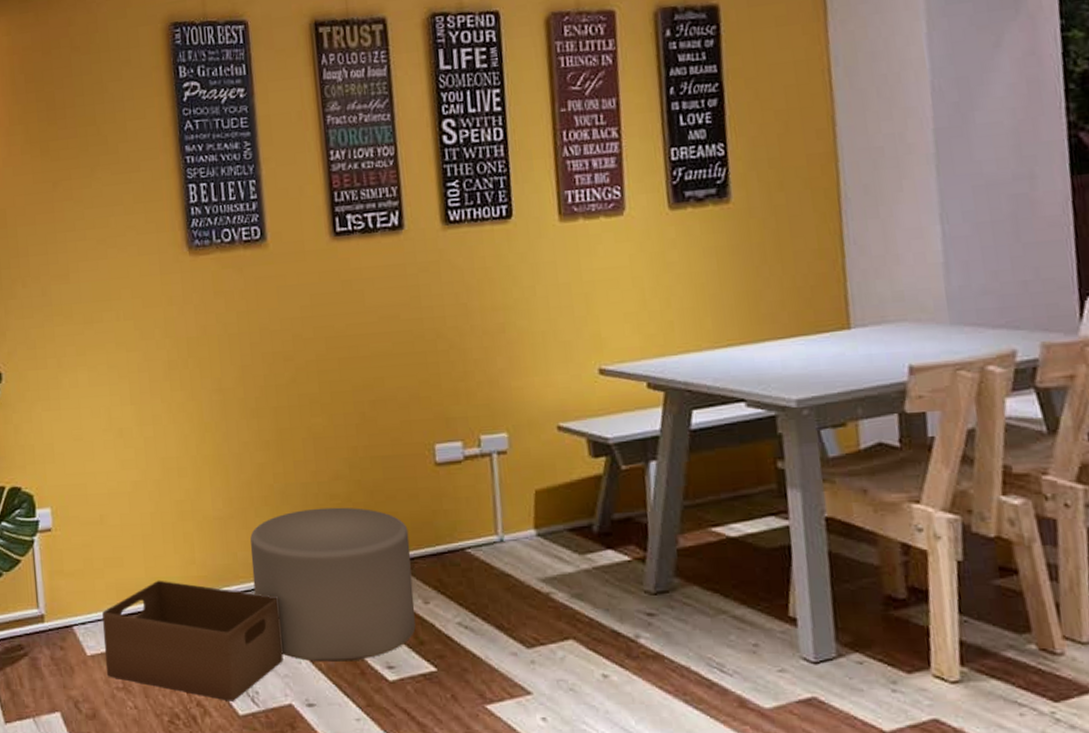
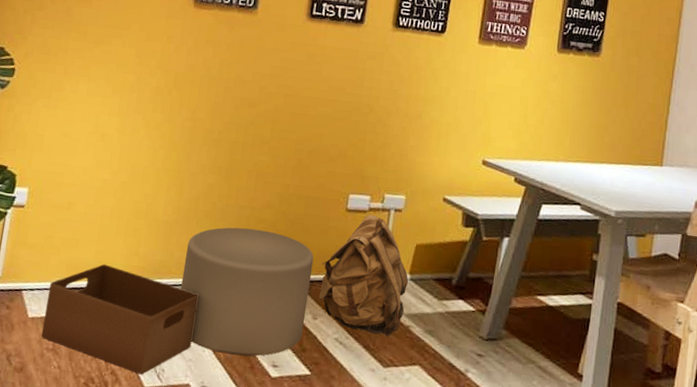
backpack: none [420,463,539,611] -> present [319,214,409,337]

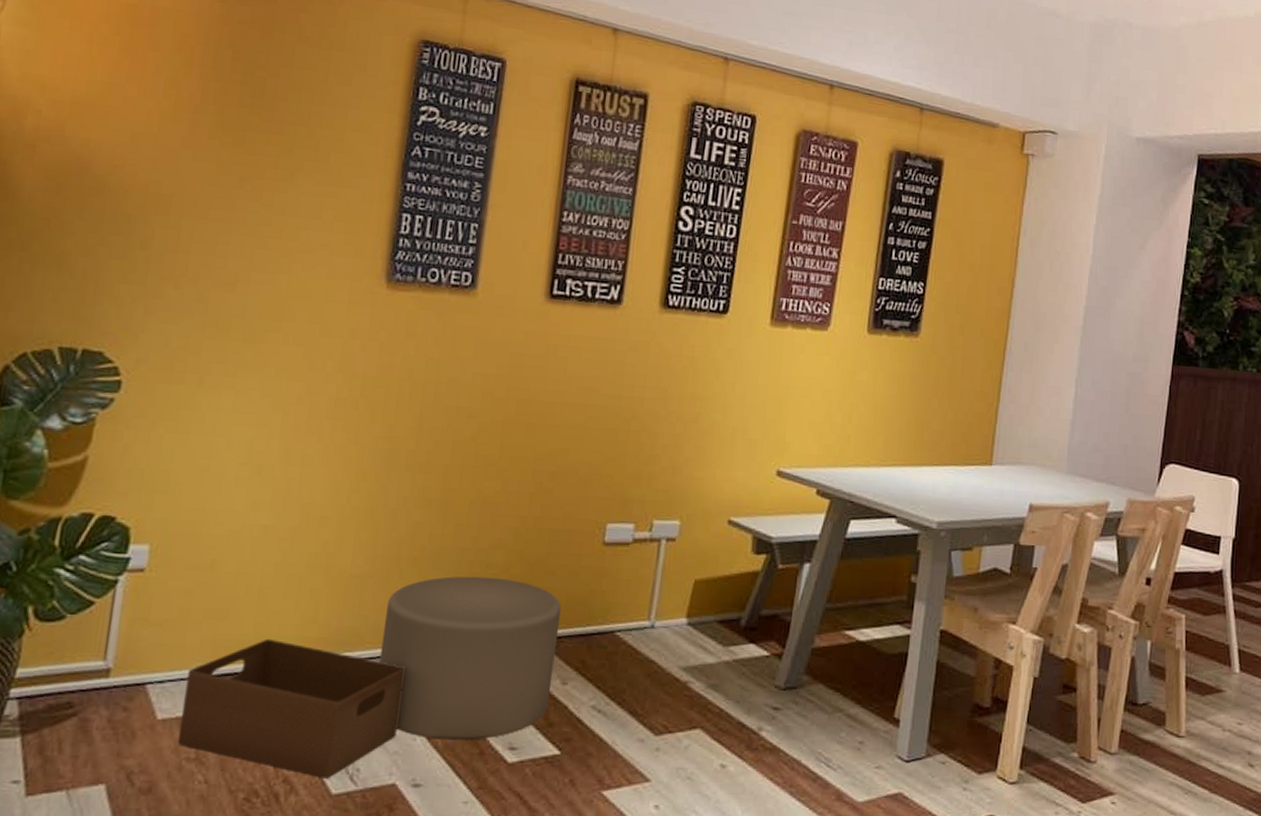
backpack: present [319,214,409,337] -> none [569,546,686,698]

